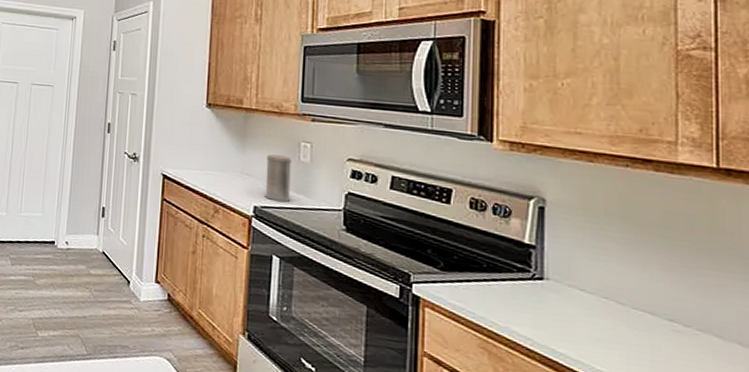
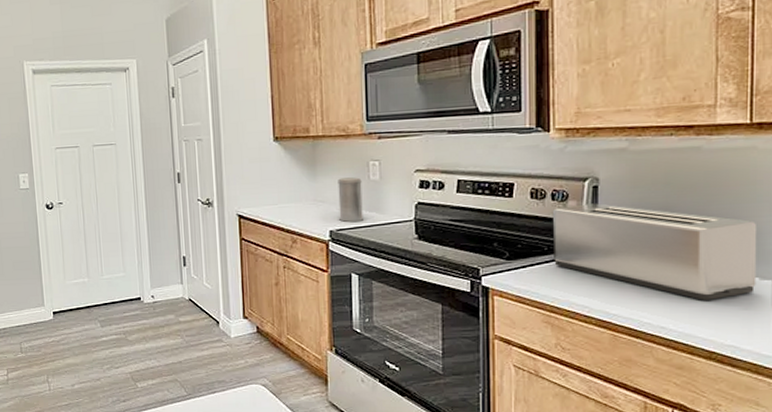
toaster: none [492,223,730,359] -> present [552,203,758,300]

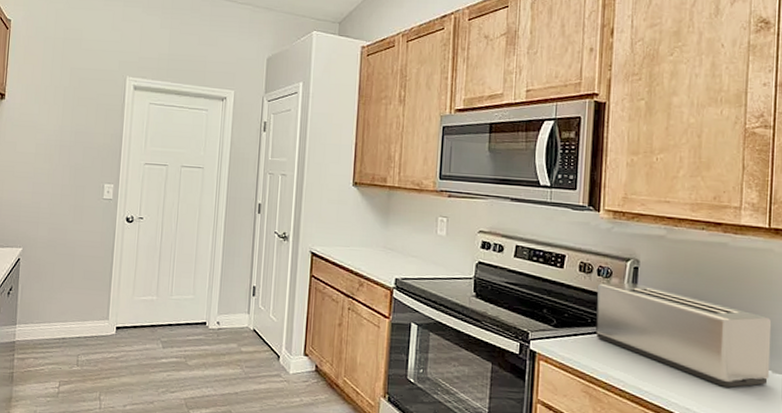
canister: present [338,177,363,223] -> none [405,229,430,274]

